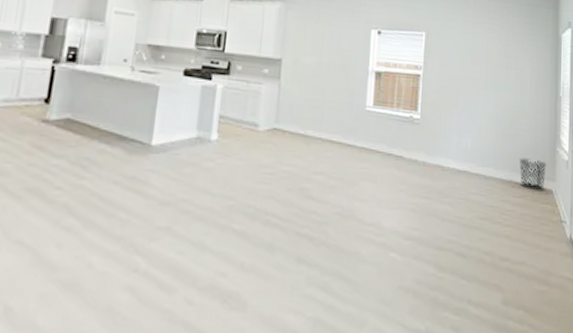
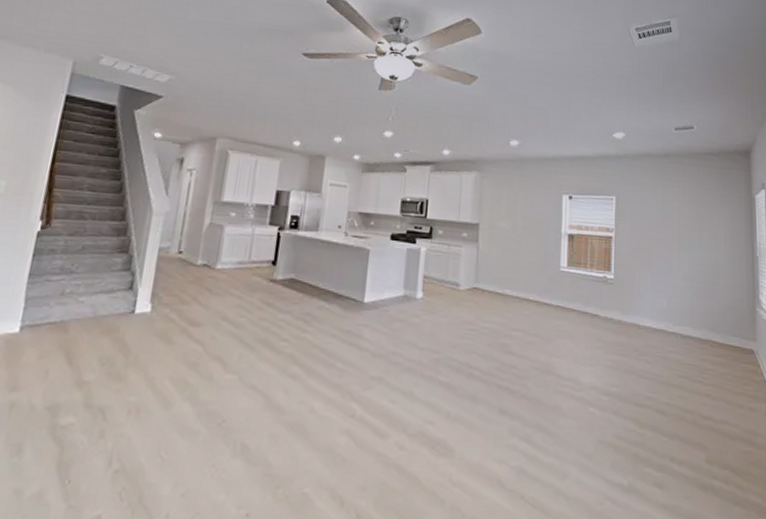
waste bin: present [519,158,547,192] -> none [716,317,747,351]

